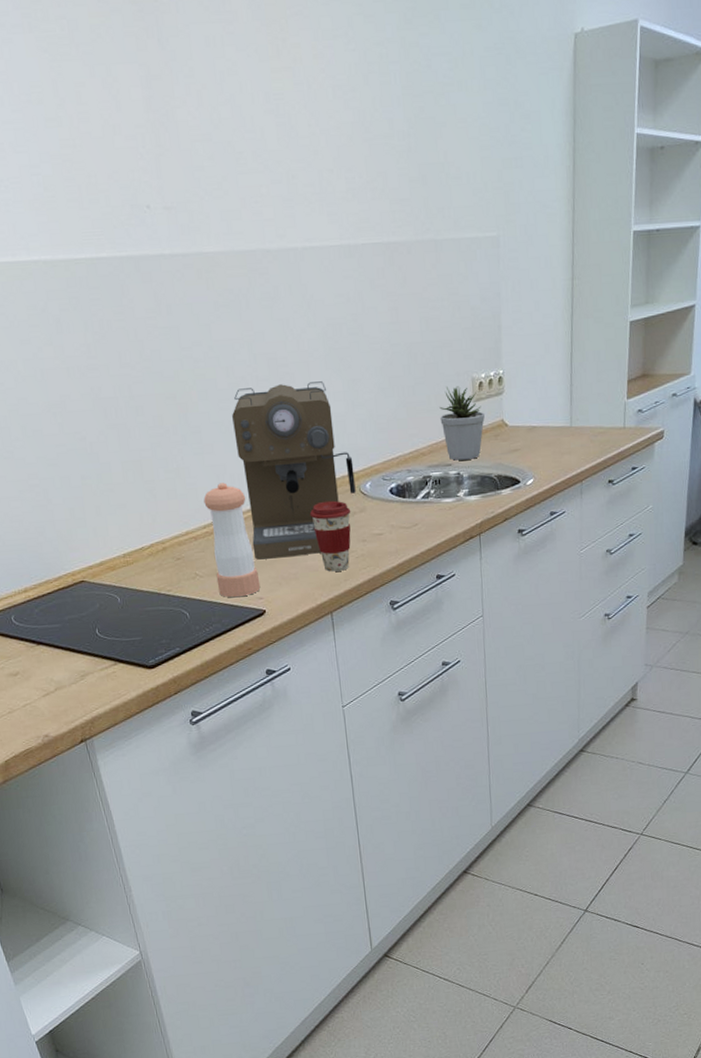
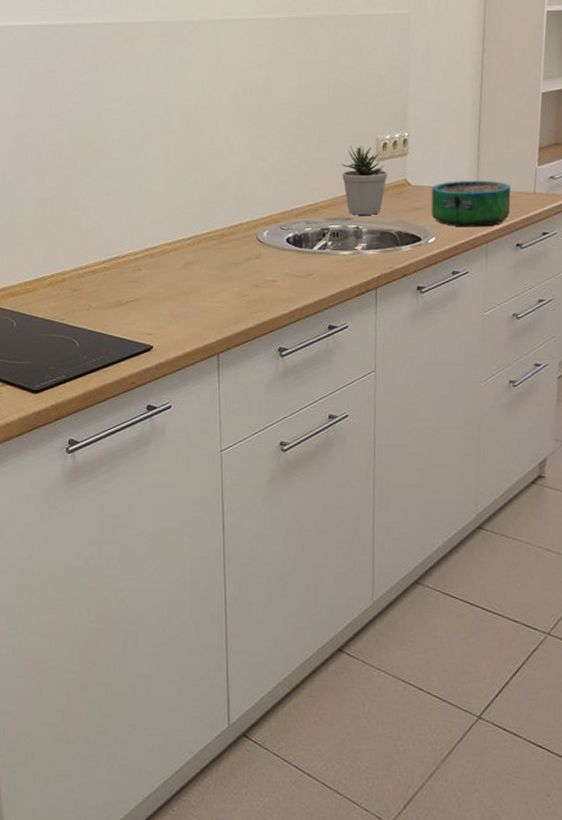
pepper shaker: present [203,482,261,598] -> none [106,222,151,331]
coffee maker: present [232,381,356,560] -> none [141,136,253,297]
coffee cup: present [309,500,351,572] -> none [205,245,247,314]
decorative bowl: none [527,417,603,467] -> present [431,180,511,227]

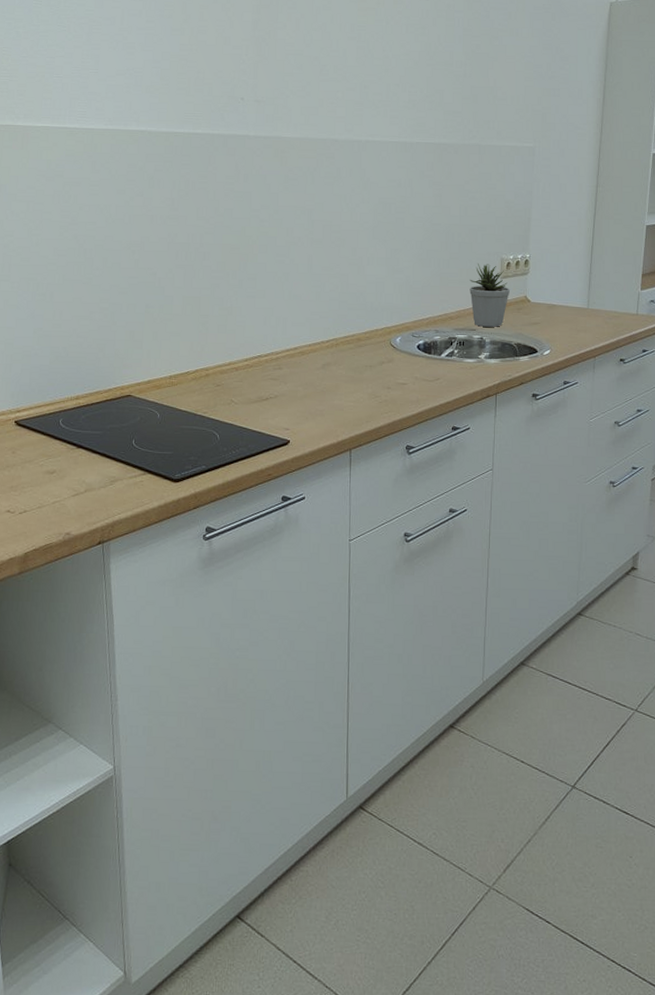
decorative bowl: present [431,180,511,227] -> none [547,300,617,343]

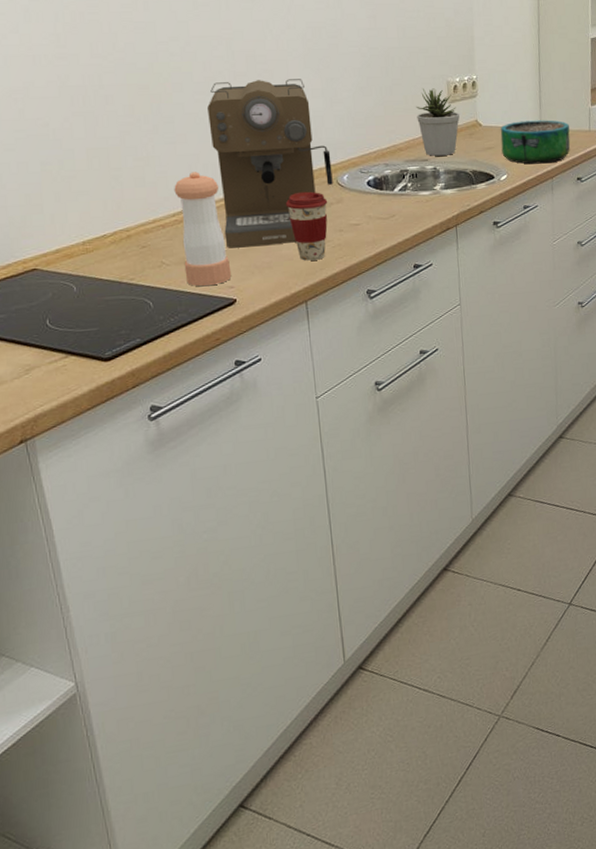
pepper shaker: none [249,323,289,426] -> present [174,172,232,287]
coffee maker: none [285,247,387,395] -> present [207,79,333,248]
coffee cup: none [342,349,380,413] -> present [285,191,328,261]
decorative bowl: none [547,300,617,343] -> present [500,120,571,164]

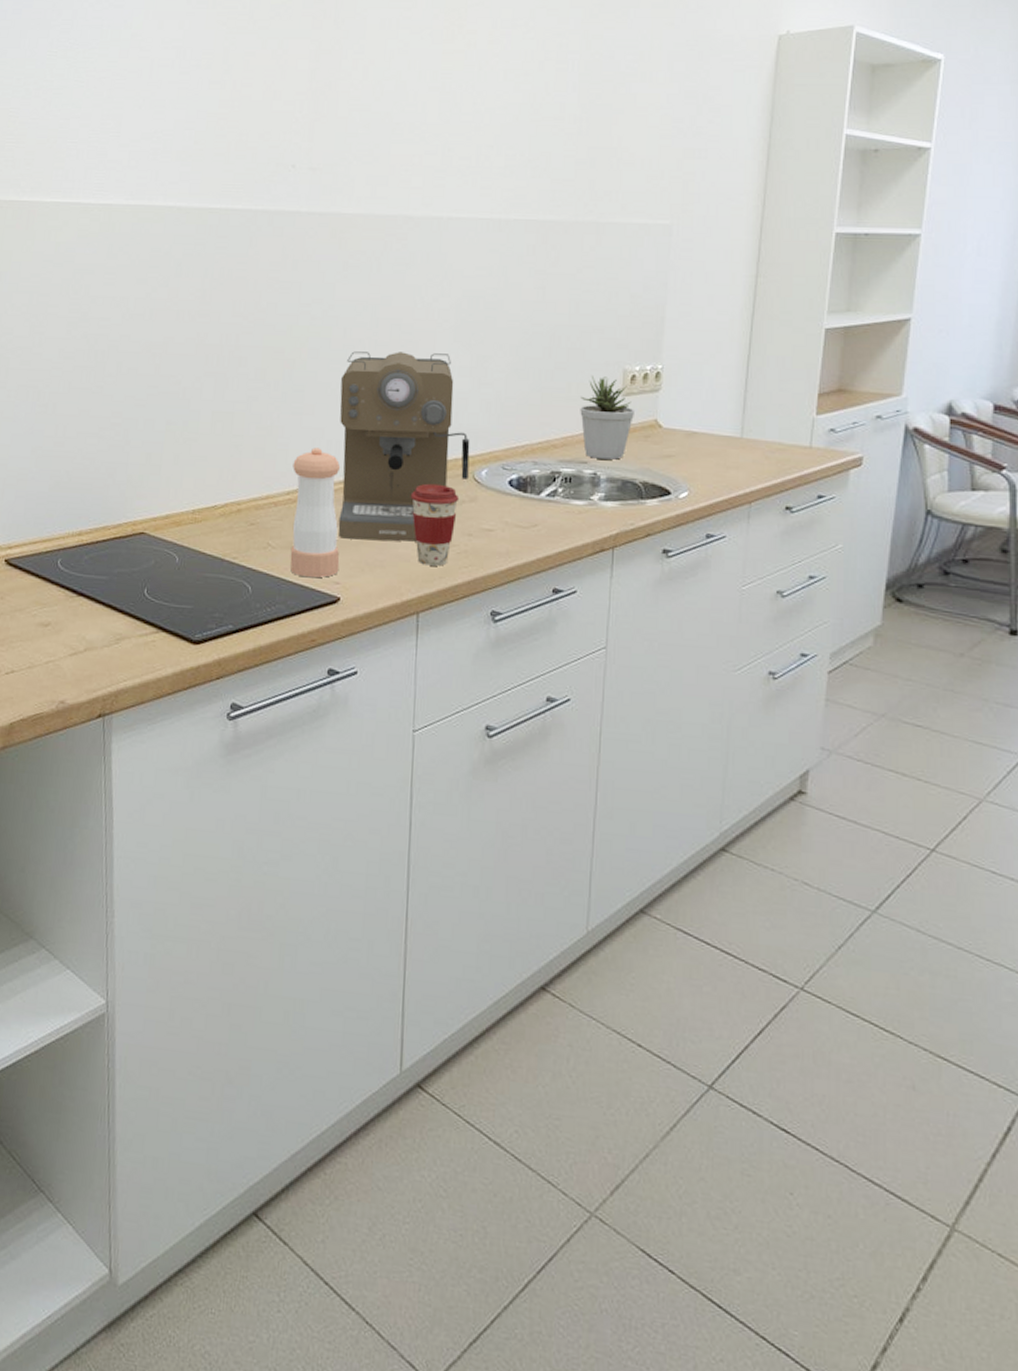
decorative bowl: present [500,120,571,164] -> none [685,426,782,484]

